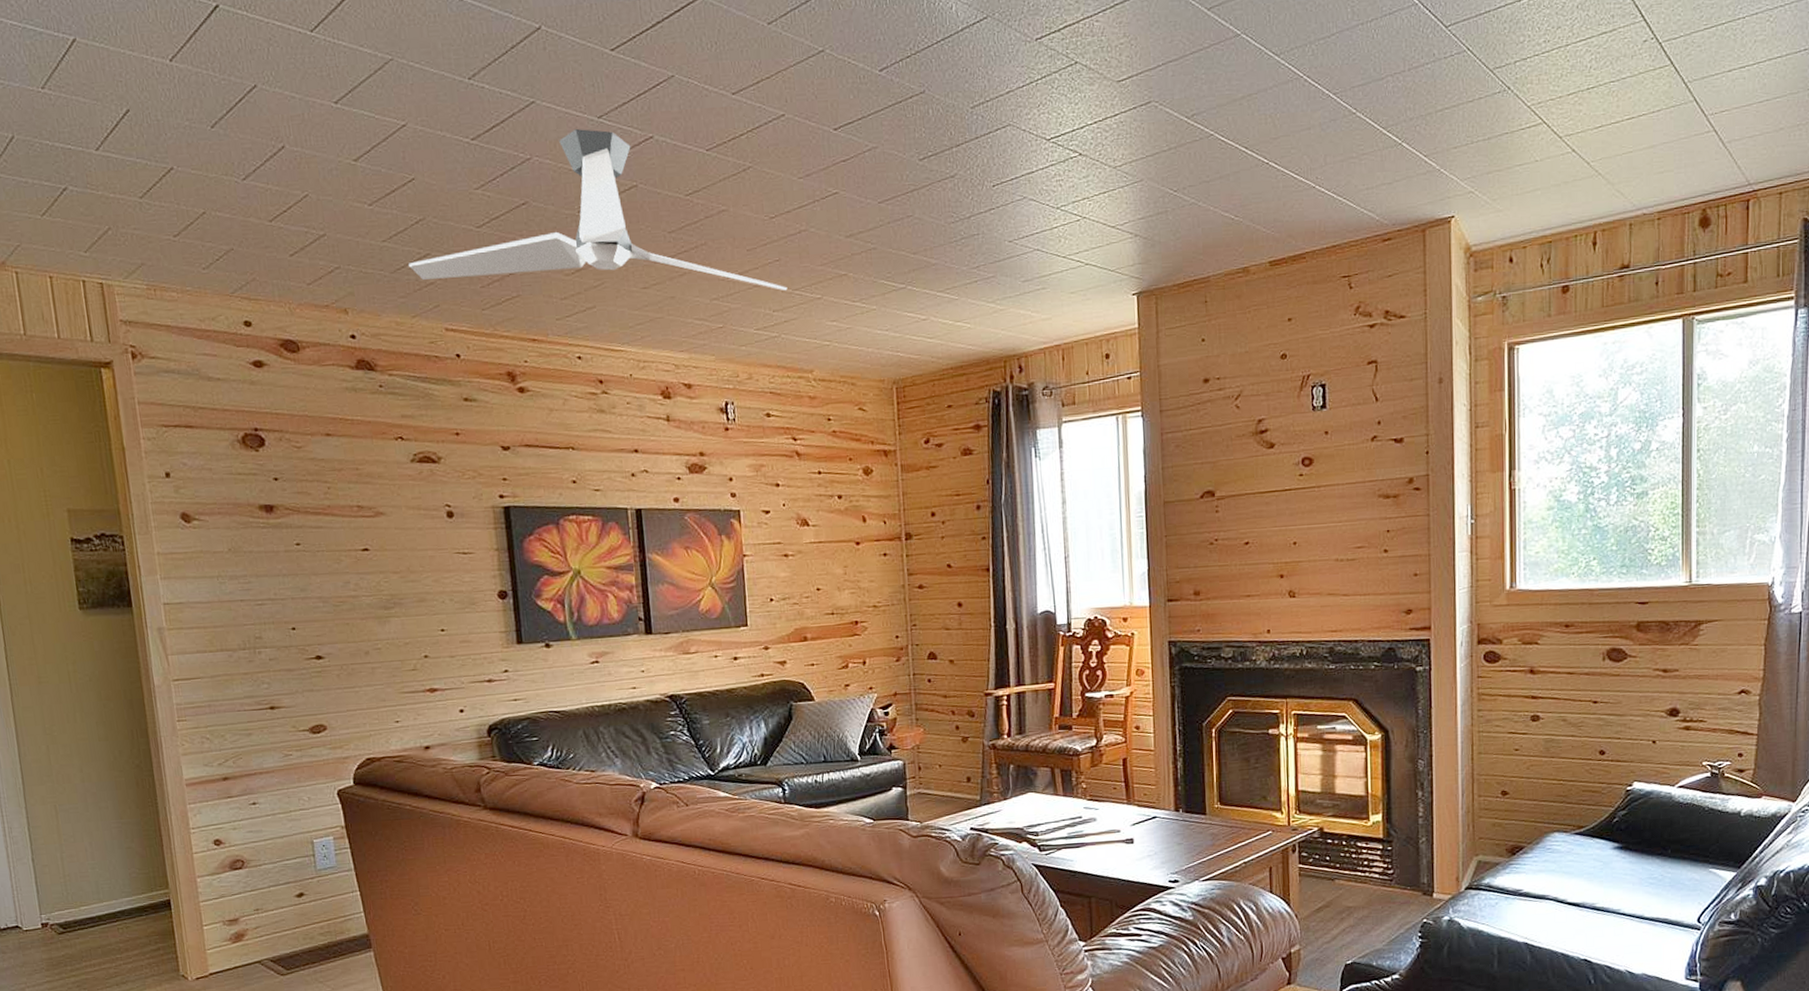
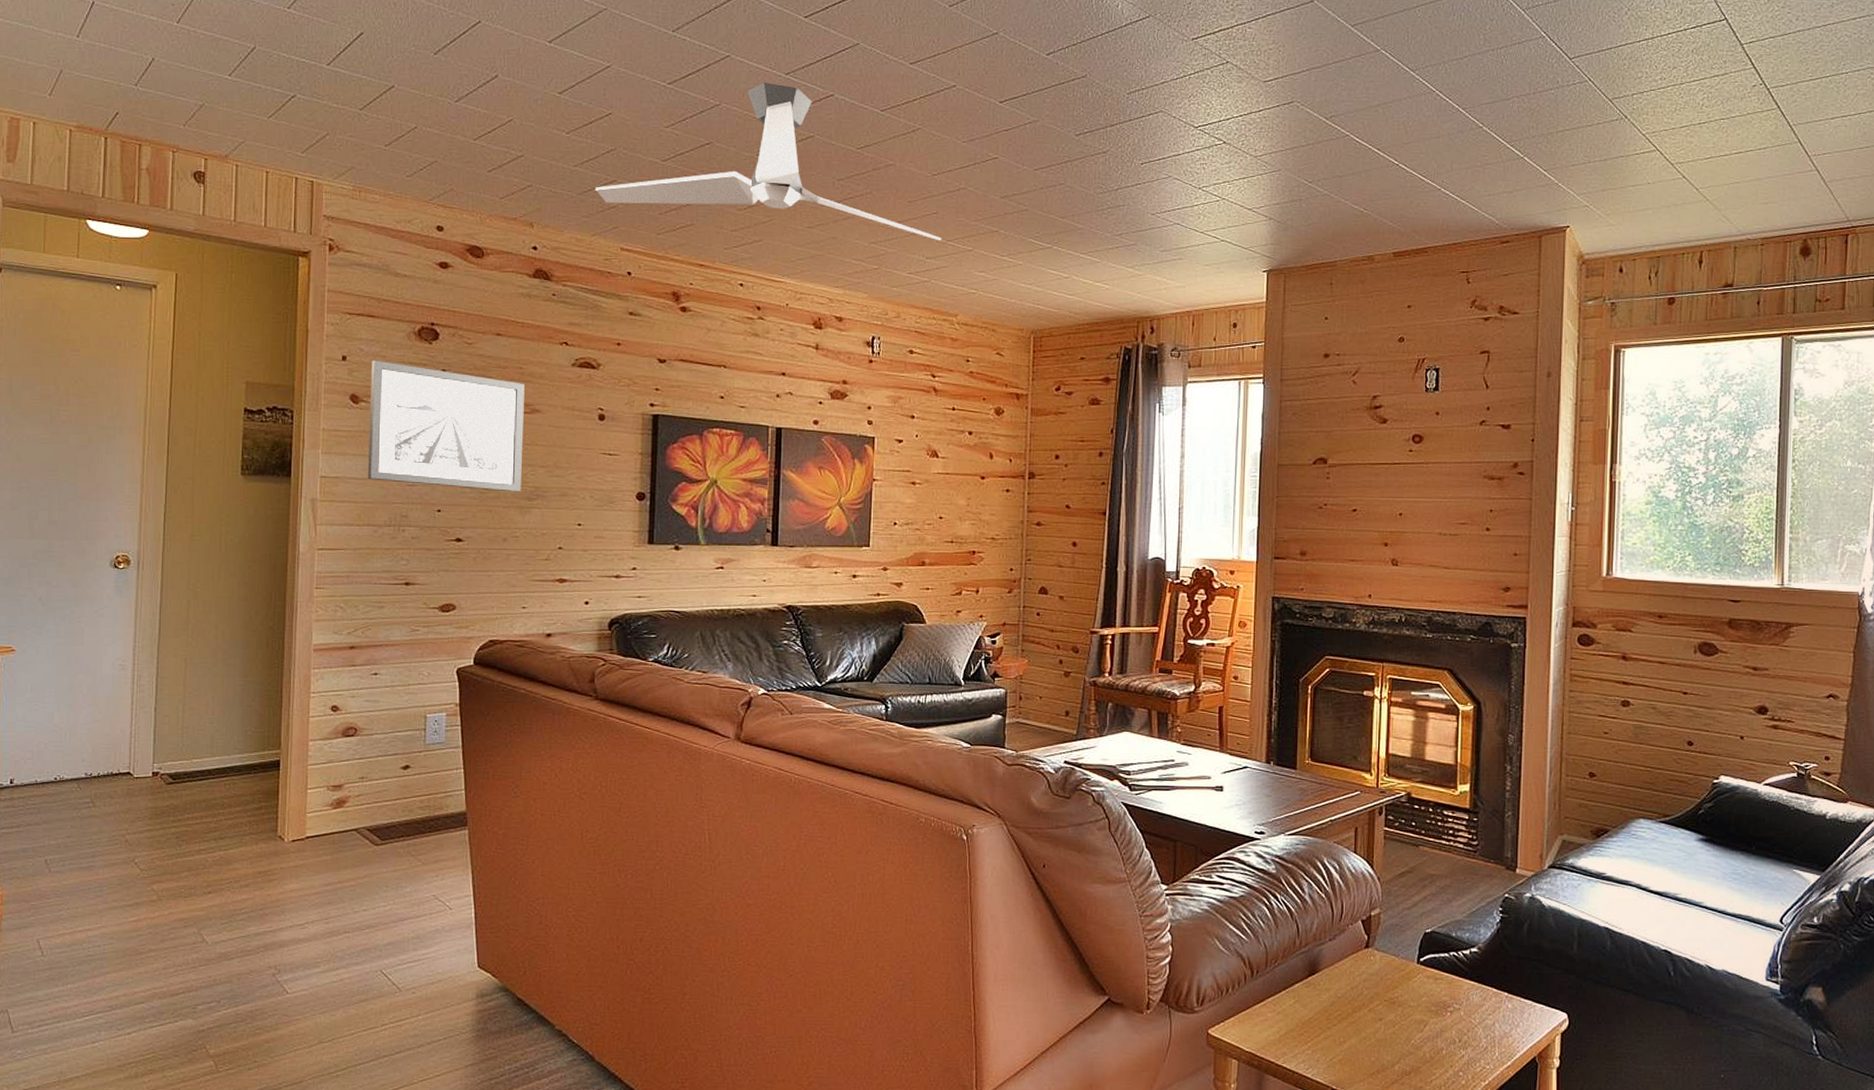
wall art: none [197,473,377,603] -> present [368,360,524,492]

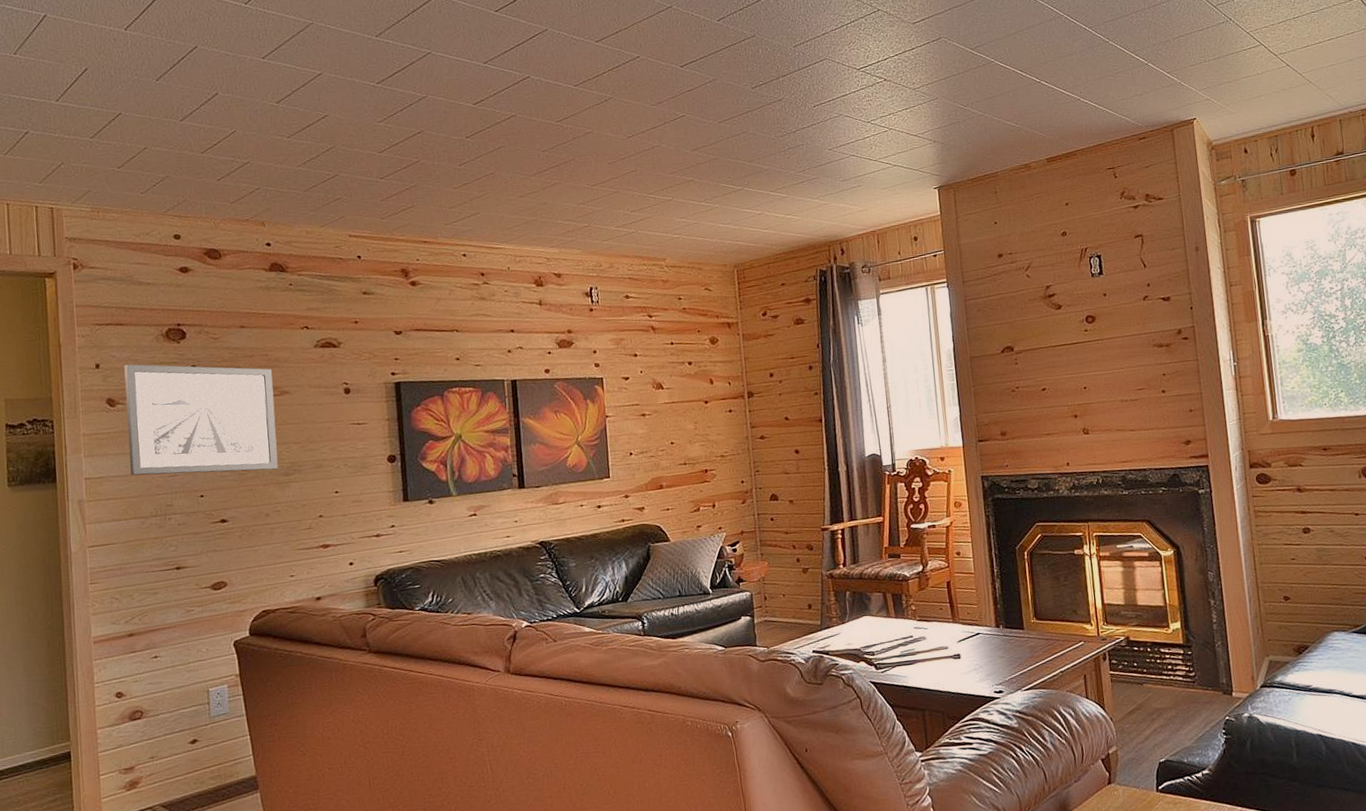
ceiling fan: present [595,83,942,241] -> none [319,72,643,196]

